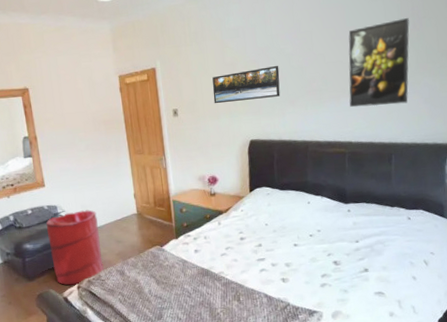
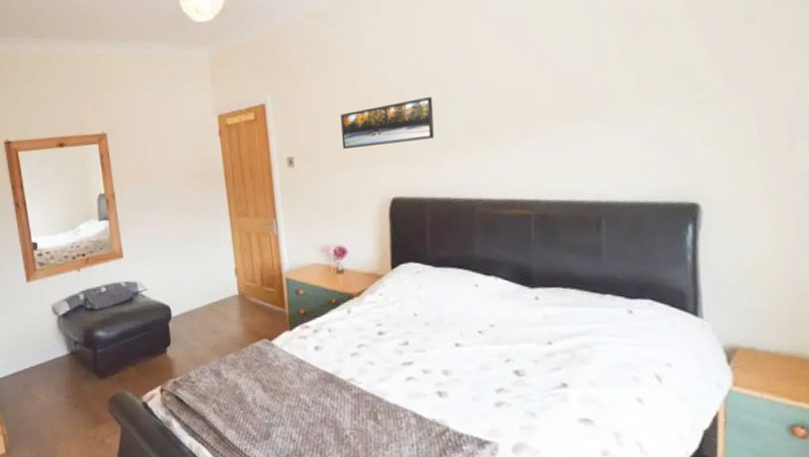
laundry hamper: present [46,210,104,286] -> none [124,288,195,387]
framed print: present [348,18,409,108] -> none [533,25,625,152]

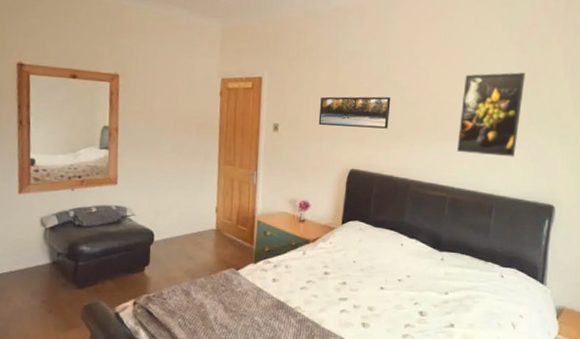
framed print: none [533,25,625,152] -> present [457,72,525,157]

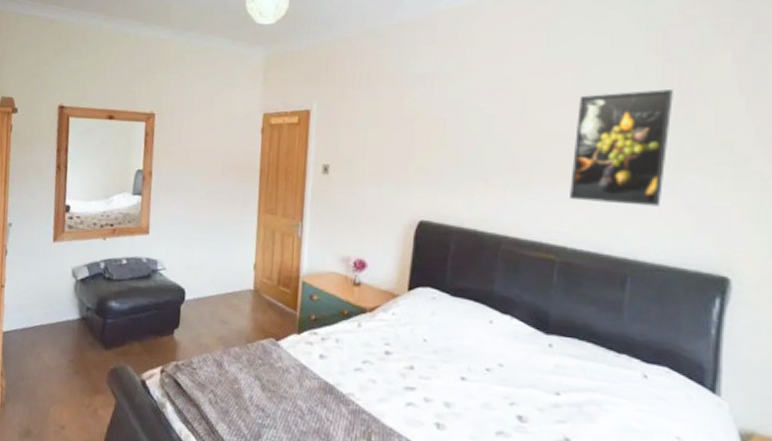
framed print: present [318,96,391,129] -> none [378,128,474,169]

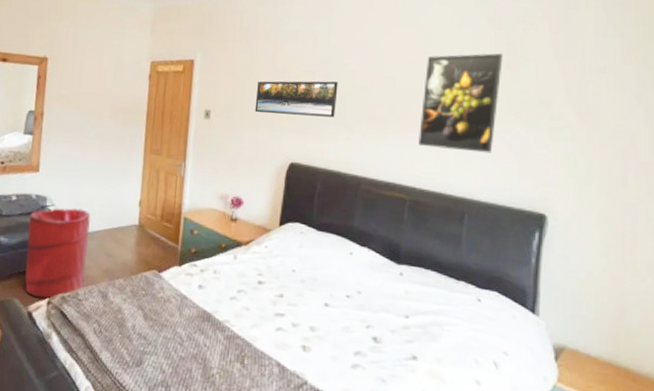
laundry hamper: none [137,272,203,368] -> present [24,208,91,300]
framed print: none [378,128,474,169] -> present [254,81,338,118]

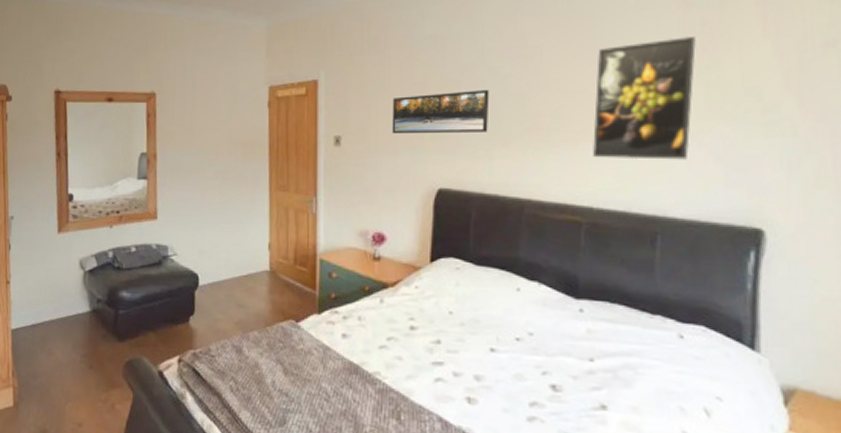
laundry hamper: present [24,208,91,300] -> none [151,256,217,357]

